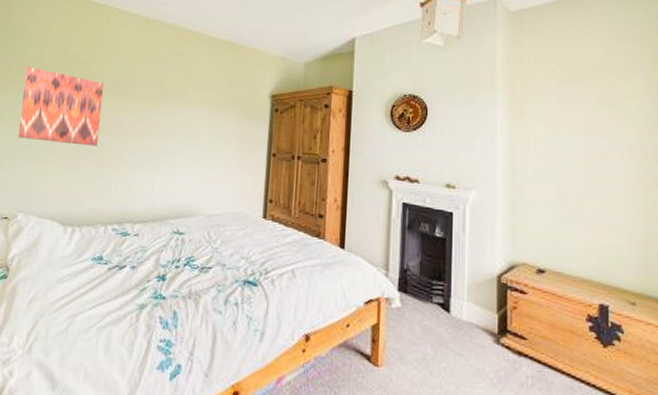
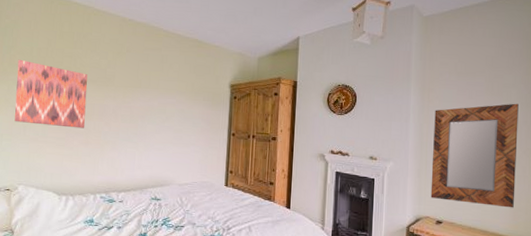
home mirror: none [528,118,644,255] -> present [430,103,519,208]

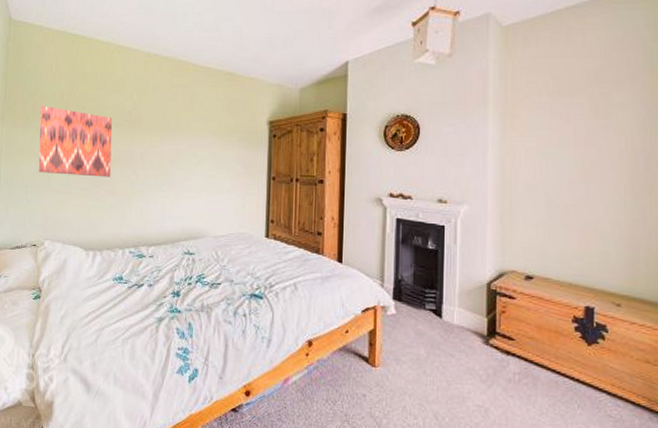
home mirror: present [430,103,519,208] -> none [517,127,634,259]

